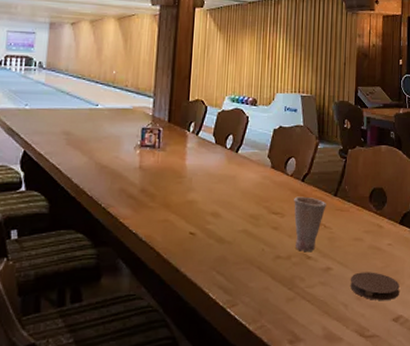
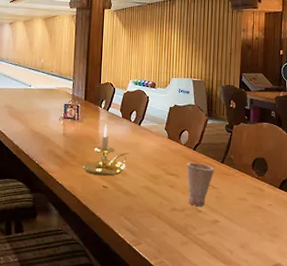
candle holder: none [162,152,224,219] -> present [81,124,130,176]
coaster: present [351,272,399,301] -> none [235,226,279,251]

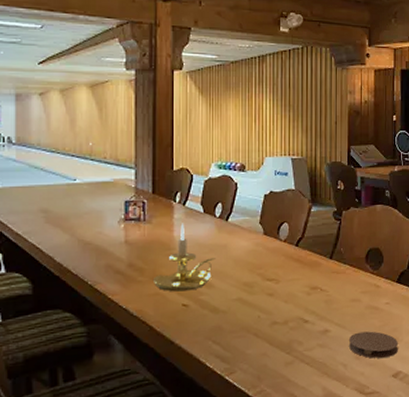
cup: present [187,162,215,206] -> none [288,261,322,316]
coaster: none [235,226,279,251] -> present [349,331,398,359]

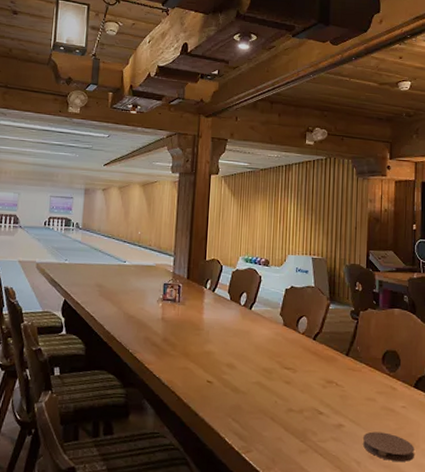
candle holder: present [152,223,216,292] -> none [182,307,239,369]

